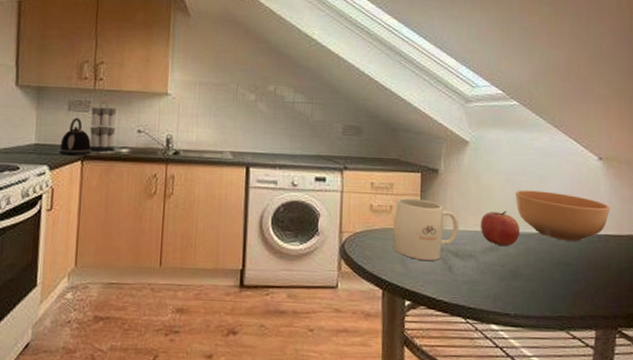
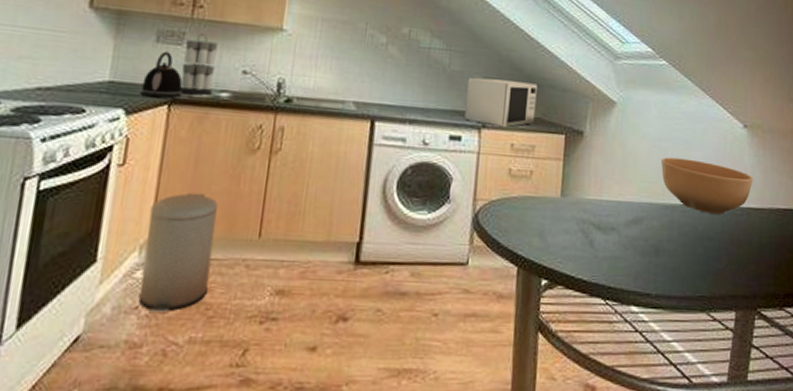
pedal bin: none [70,231,126,327] -> present [138,192,219,314]
microwave: none [328,125,393,169] -> present [464,77,537,128]
mug: present [393,198,459,261] -> none [531,162,603,235]
fruit: present [480,211,520,247] -> none [624,180,665,219]

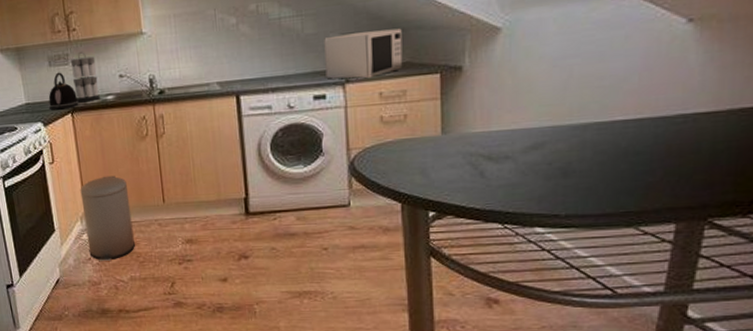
bowl: present [660,157,754,214] -> none [565,71,703,127]

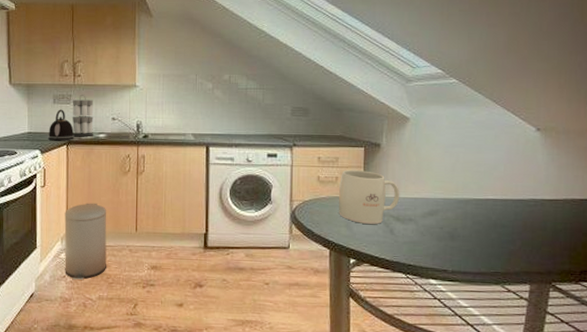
microwave: present [324,28,403,79] -> none [278,108,338,145]
mug: none [409,102,492,169] -> present [339,170,400,225]

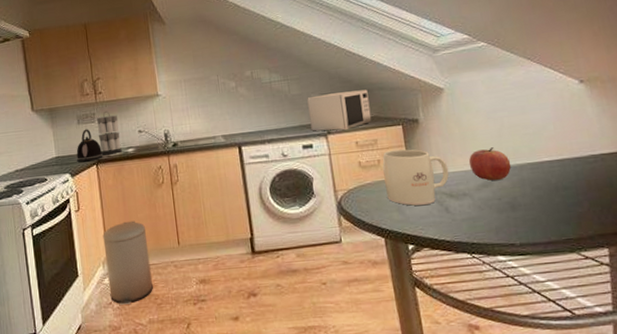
microwave: none [278,108,338,145] -> present [307,89,372,132]
fruit: none [419,180,458,211] -> present [468,147,512,181]

